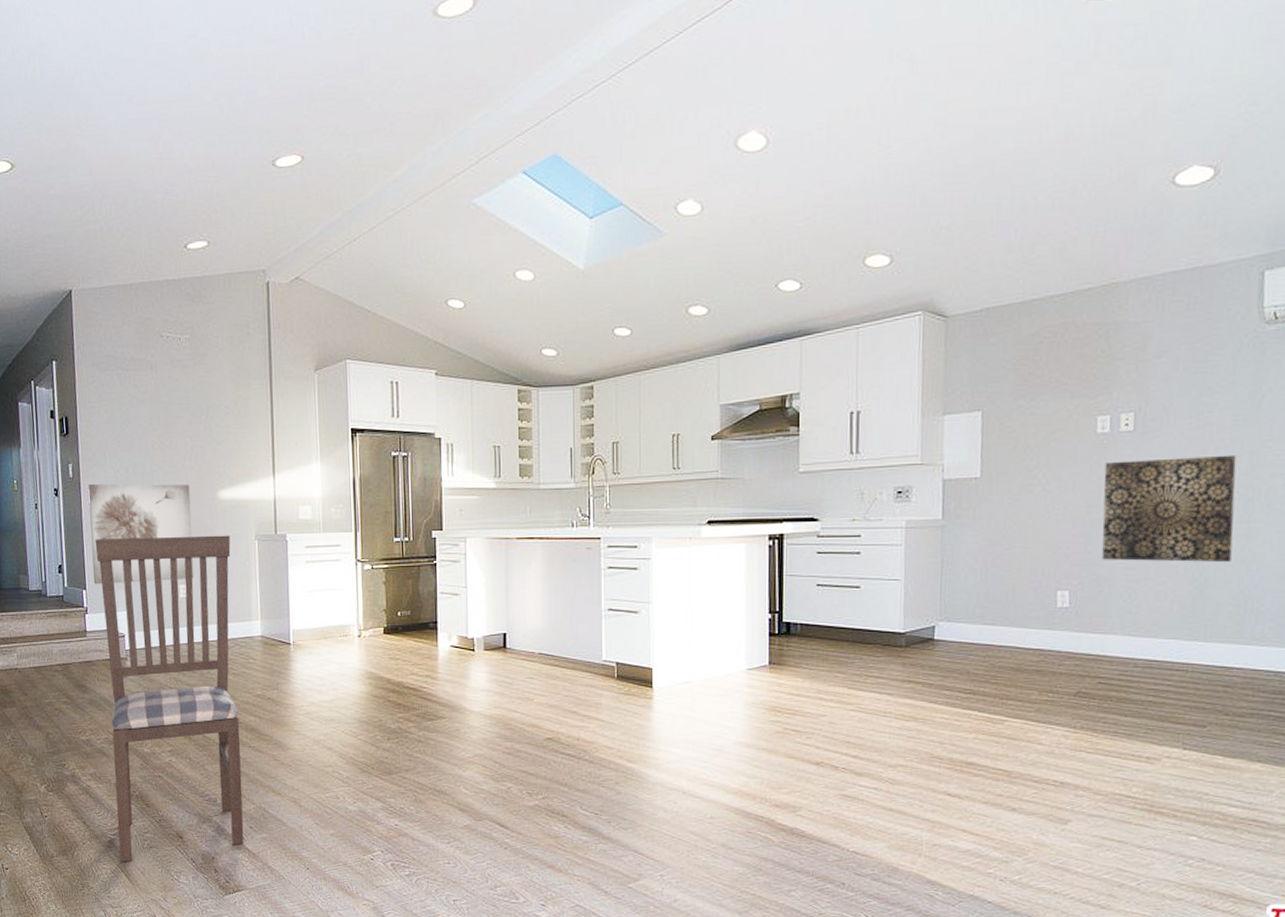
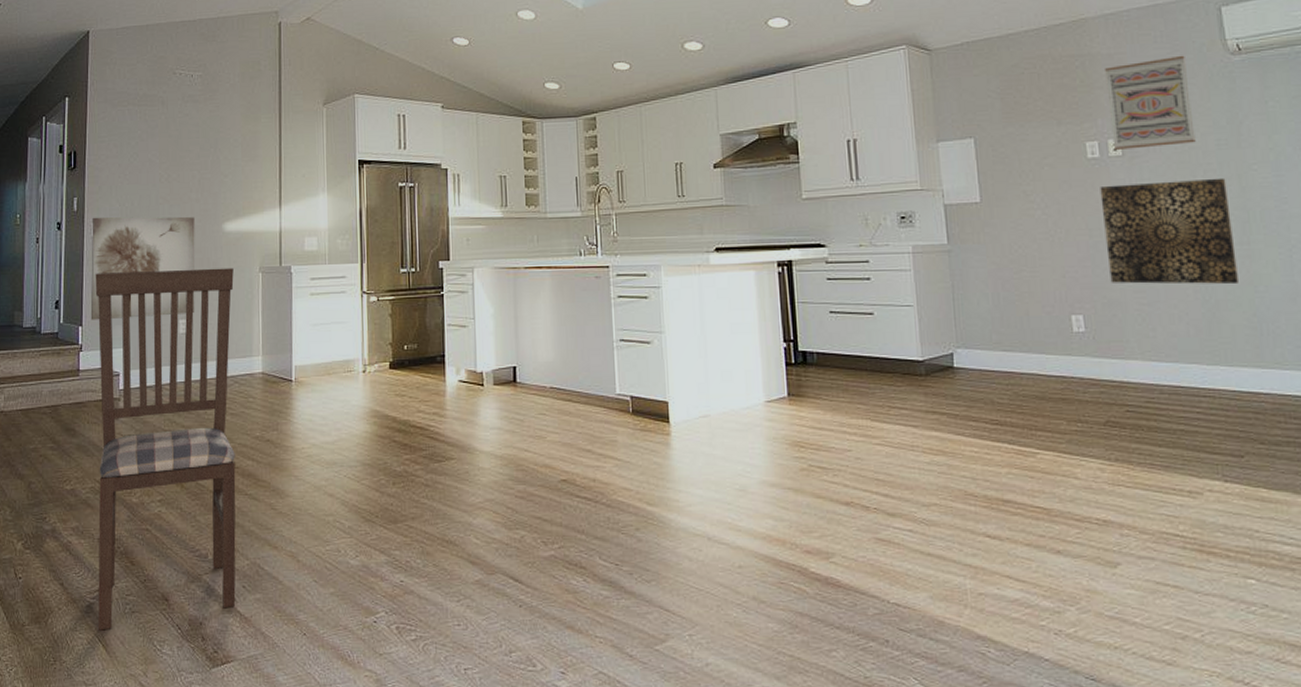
wall art: none [1126,324,1217,424] -> present [1105,55,1196,150]

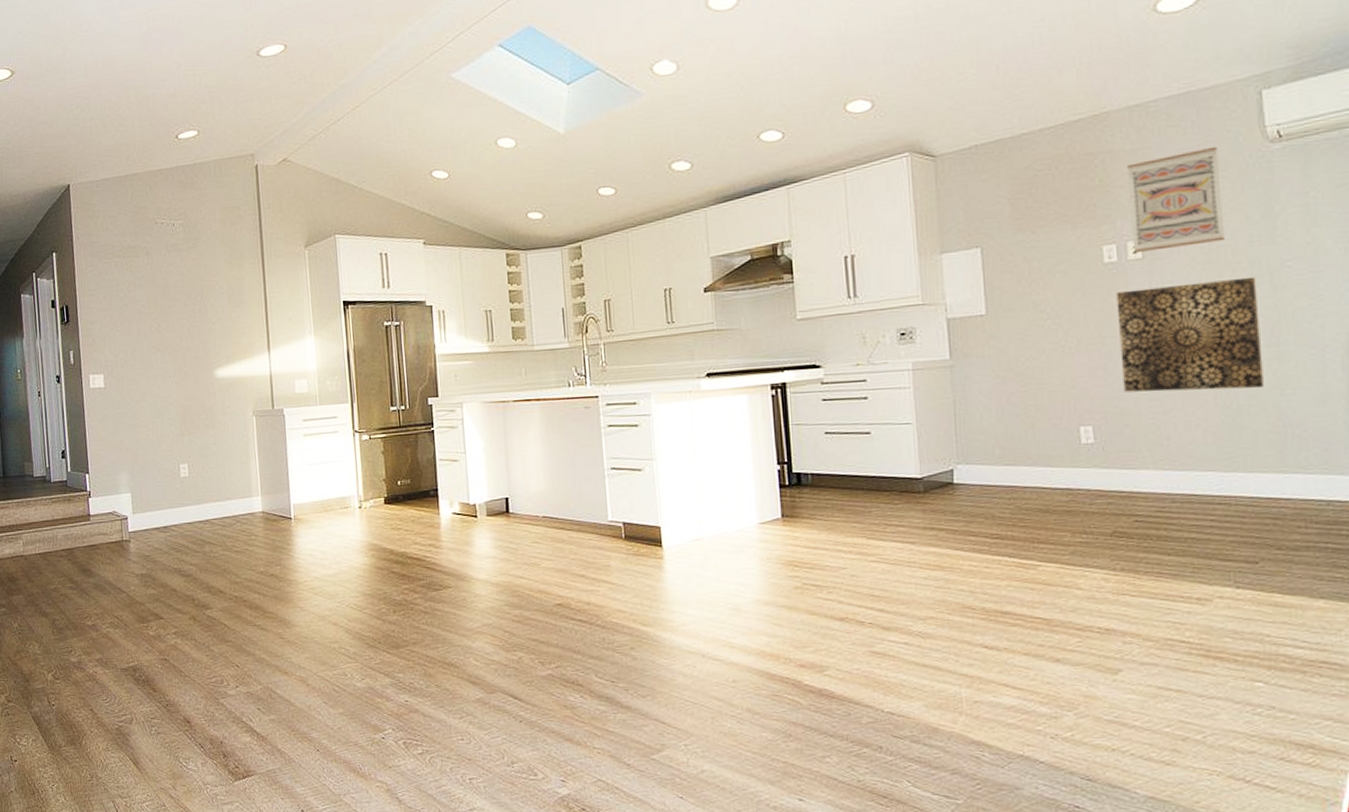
wall art: present [90,216,195,320] -> none [89,365,194,468]
dining chair: present [95,267,236,631] -> none [96,412,252,750]

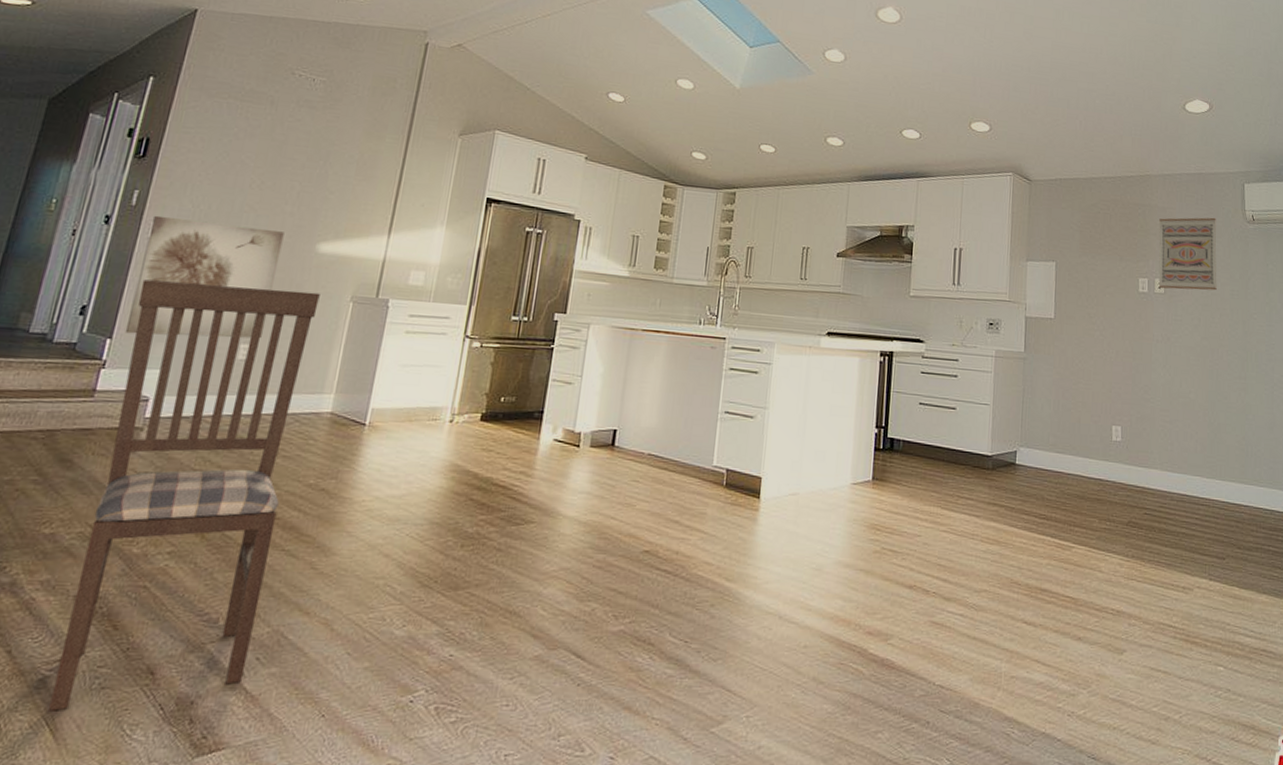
wall art: none [89,365,194,468] -> present [125,215,285,339]
dining chair: none [96,412,252,750] -> present [49,279,320,711]
wall art: present [1116,276,1263,392] -> none [1144,317,1236,412]

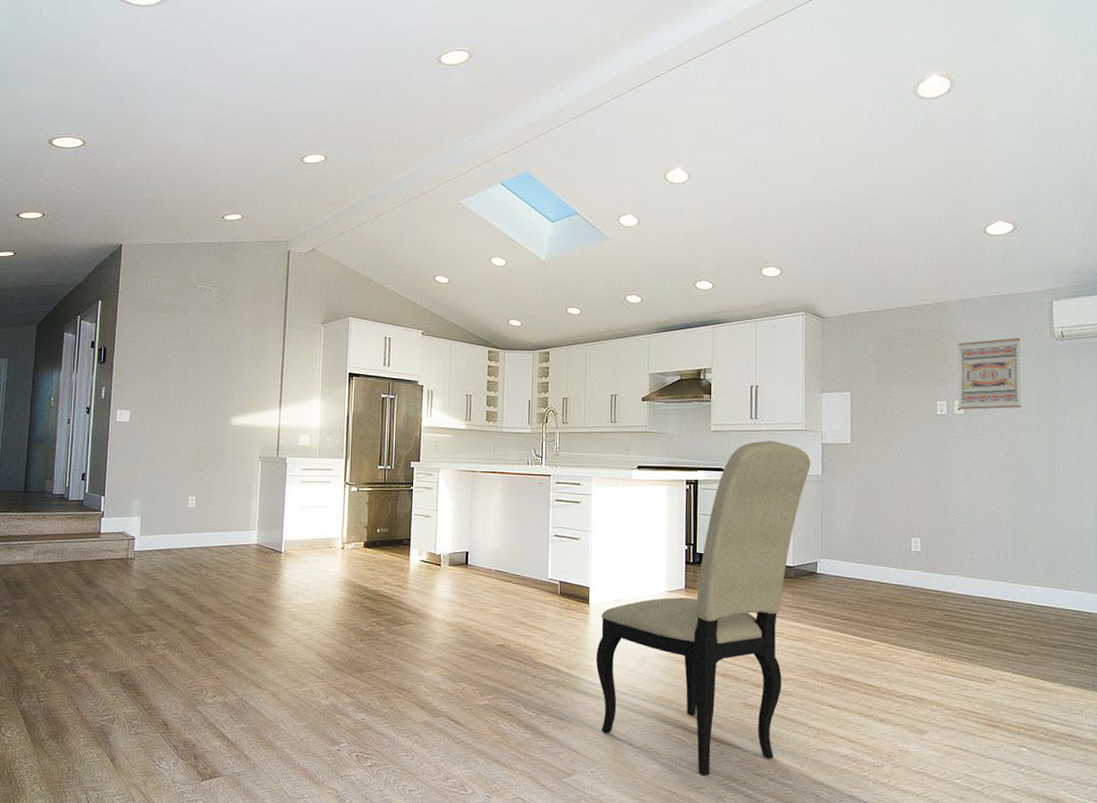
dining chair: present [49,279,320,711] -> none [107,452,237,748]
wall art: present [125,215,285,339] -> none [112,405,206,492]
dining chair: none [762,310,1014,717] -> present [595,440,811,777]

